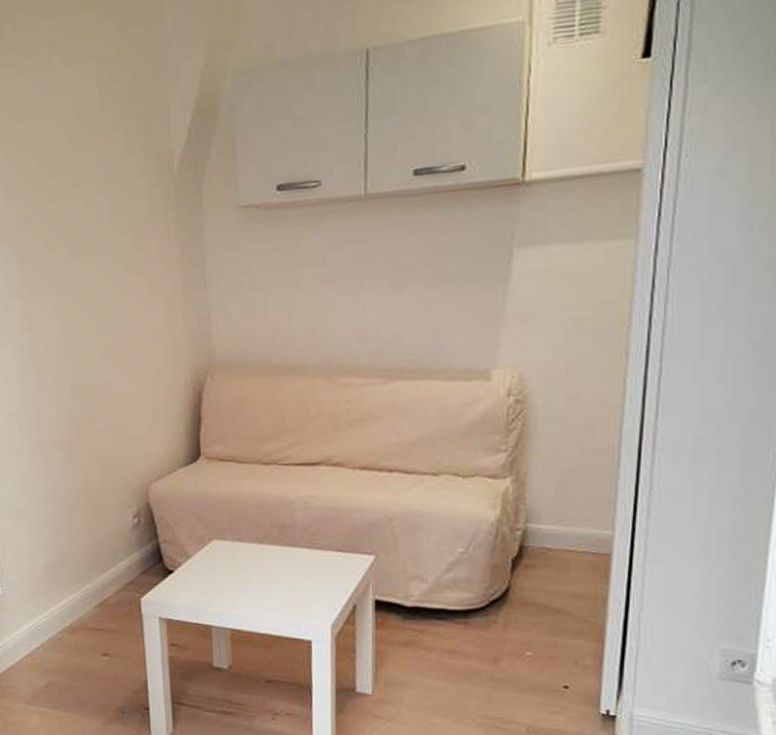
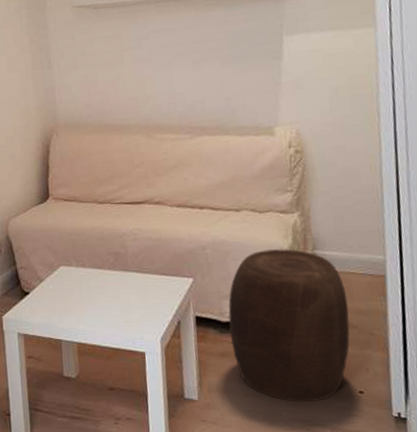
stool: none [415,521,562,698] -> present [228,249,350,402]

